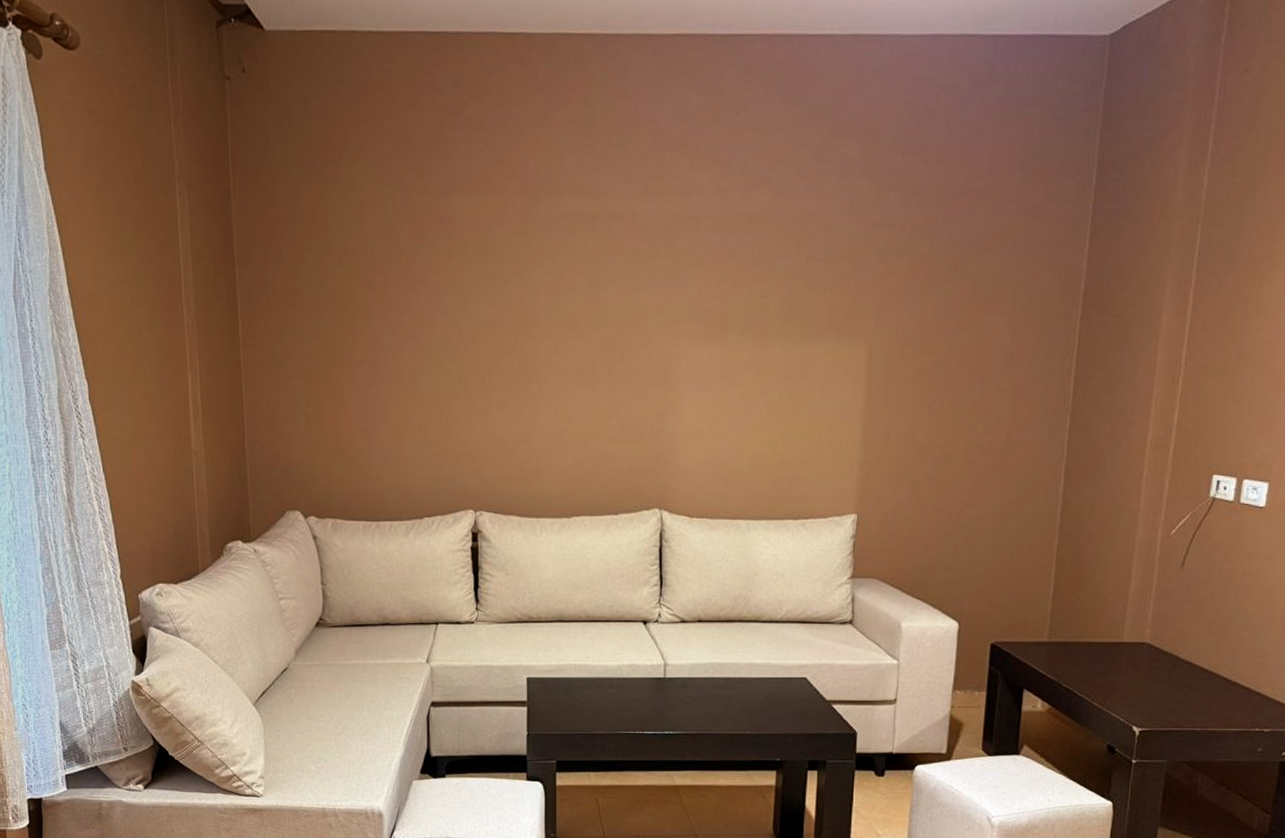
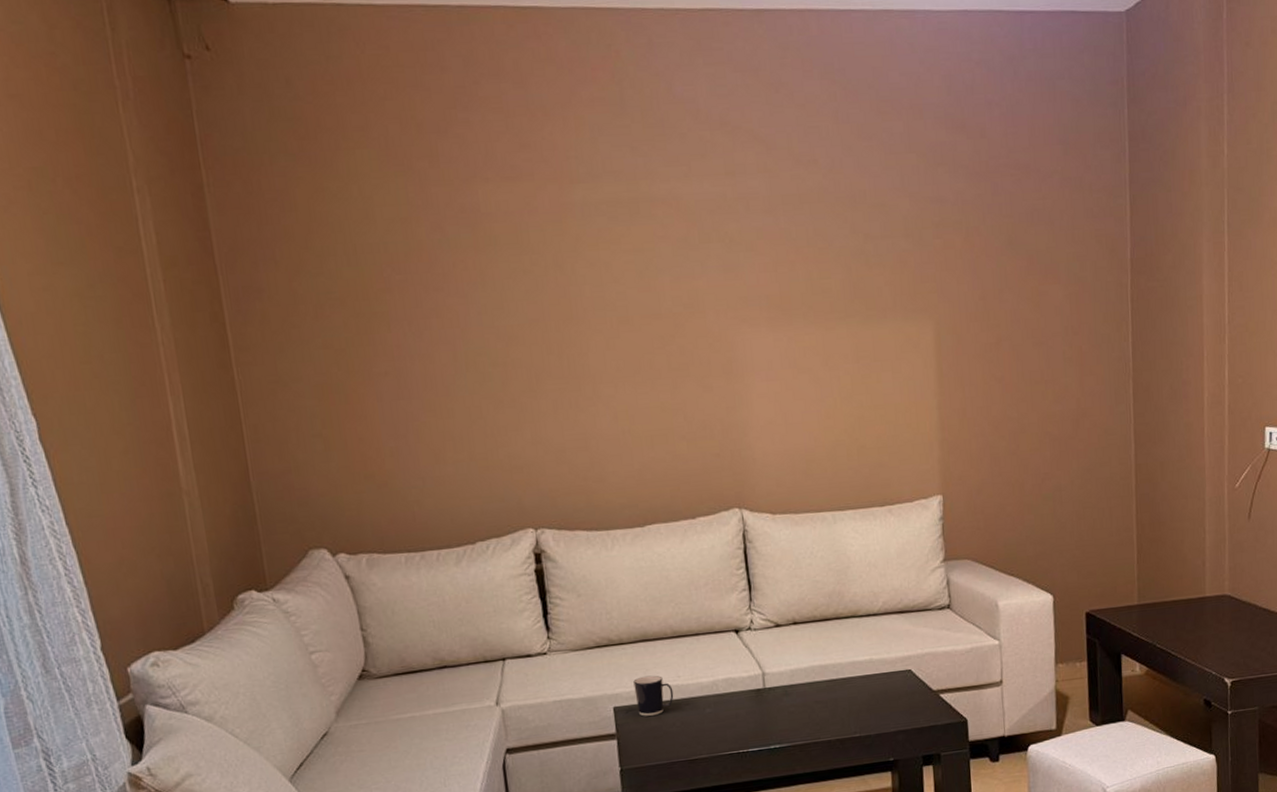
mug: none [547,653,582,689] -> present [633,675,674,717]

